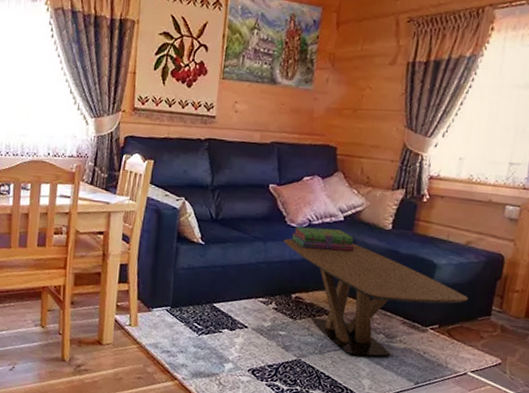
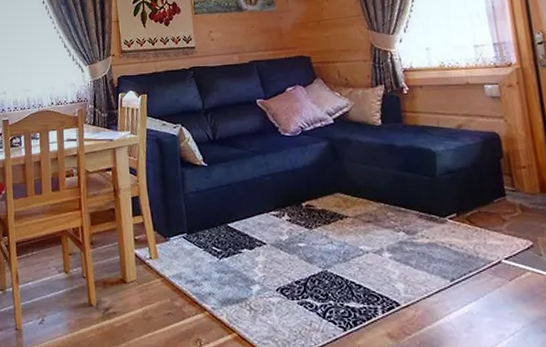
coffee table: present [284,239,468,357] -> none [282,143,477,259]
stack of books: present [292,226,356,251] -> none [289,132,352,156]

